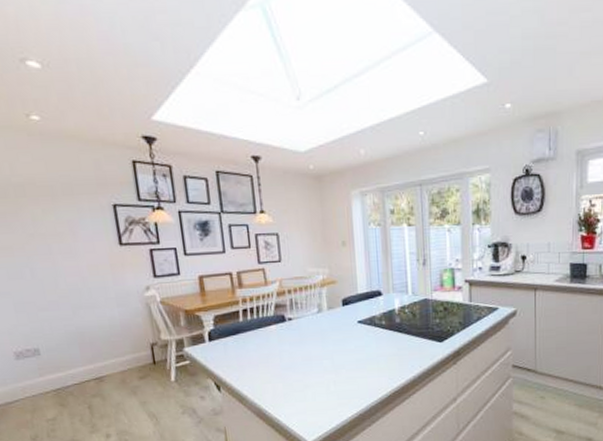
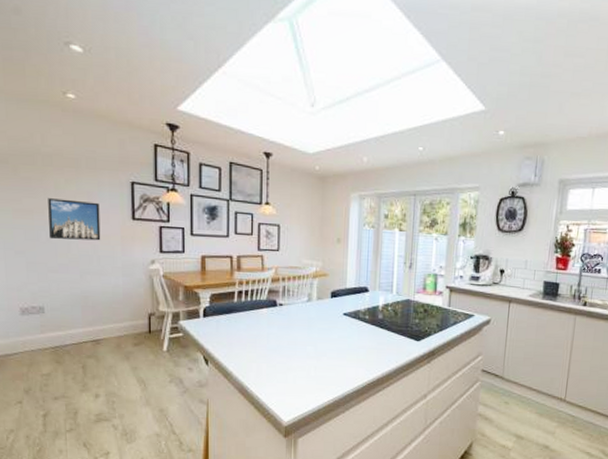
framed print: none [26,231,89,275] -> present [48,198,101,241]

